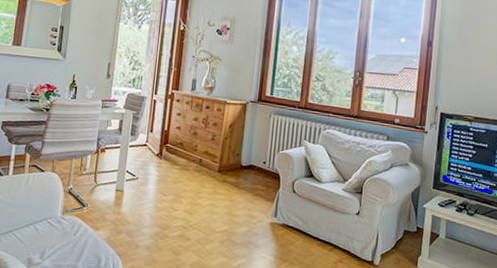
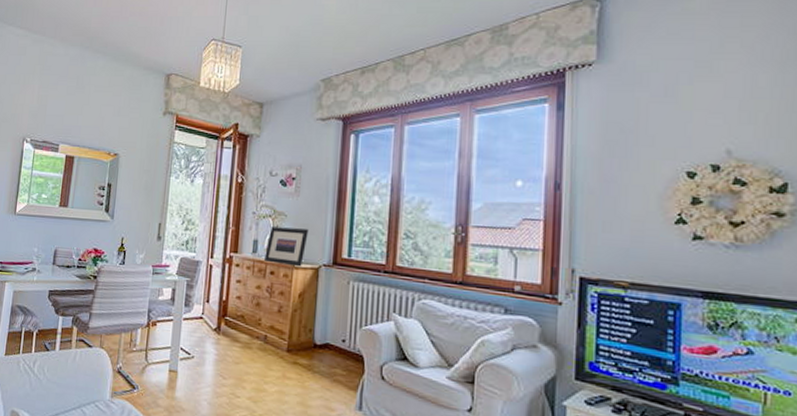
picture frame: none [201,68,239,103] -> present [264,226,309,267]

